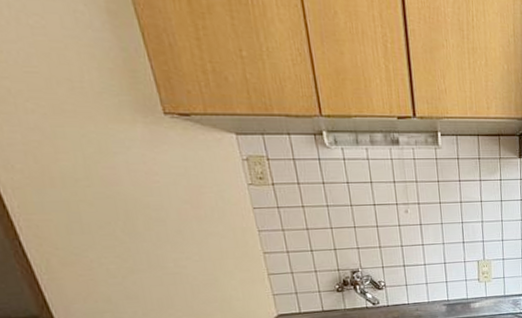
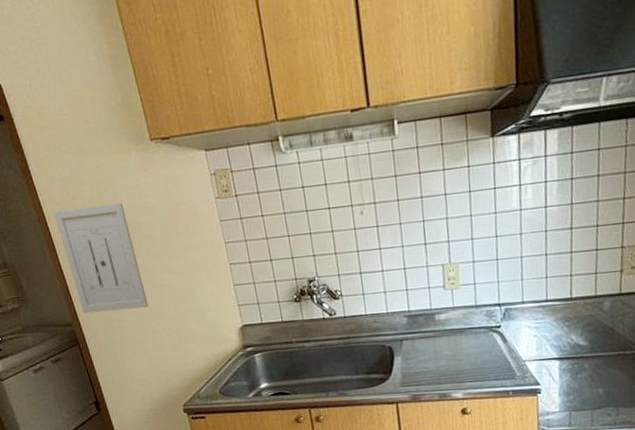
wall art: none [12,178,157,304] -> present [53,202,149,314]

